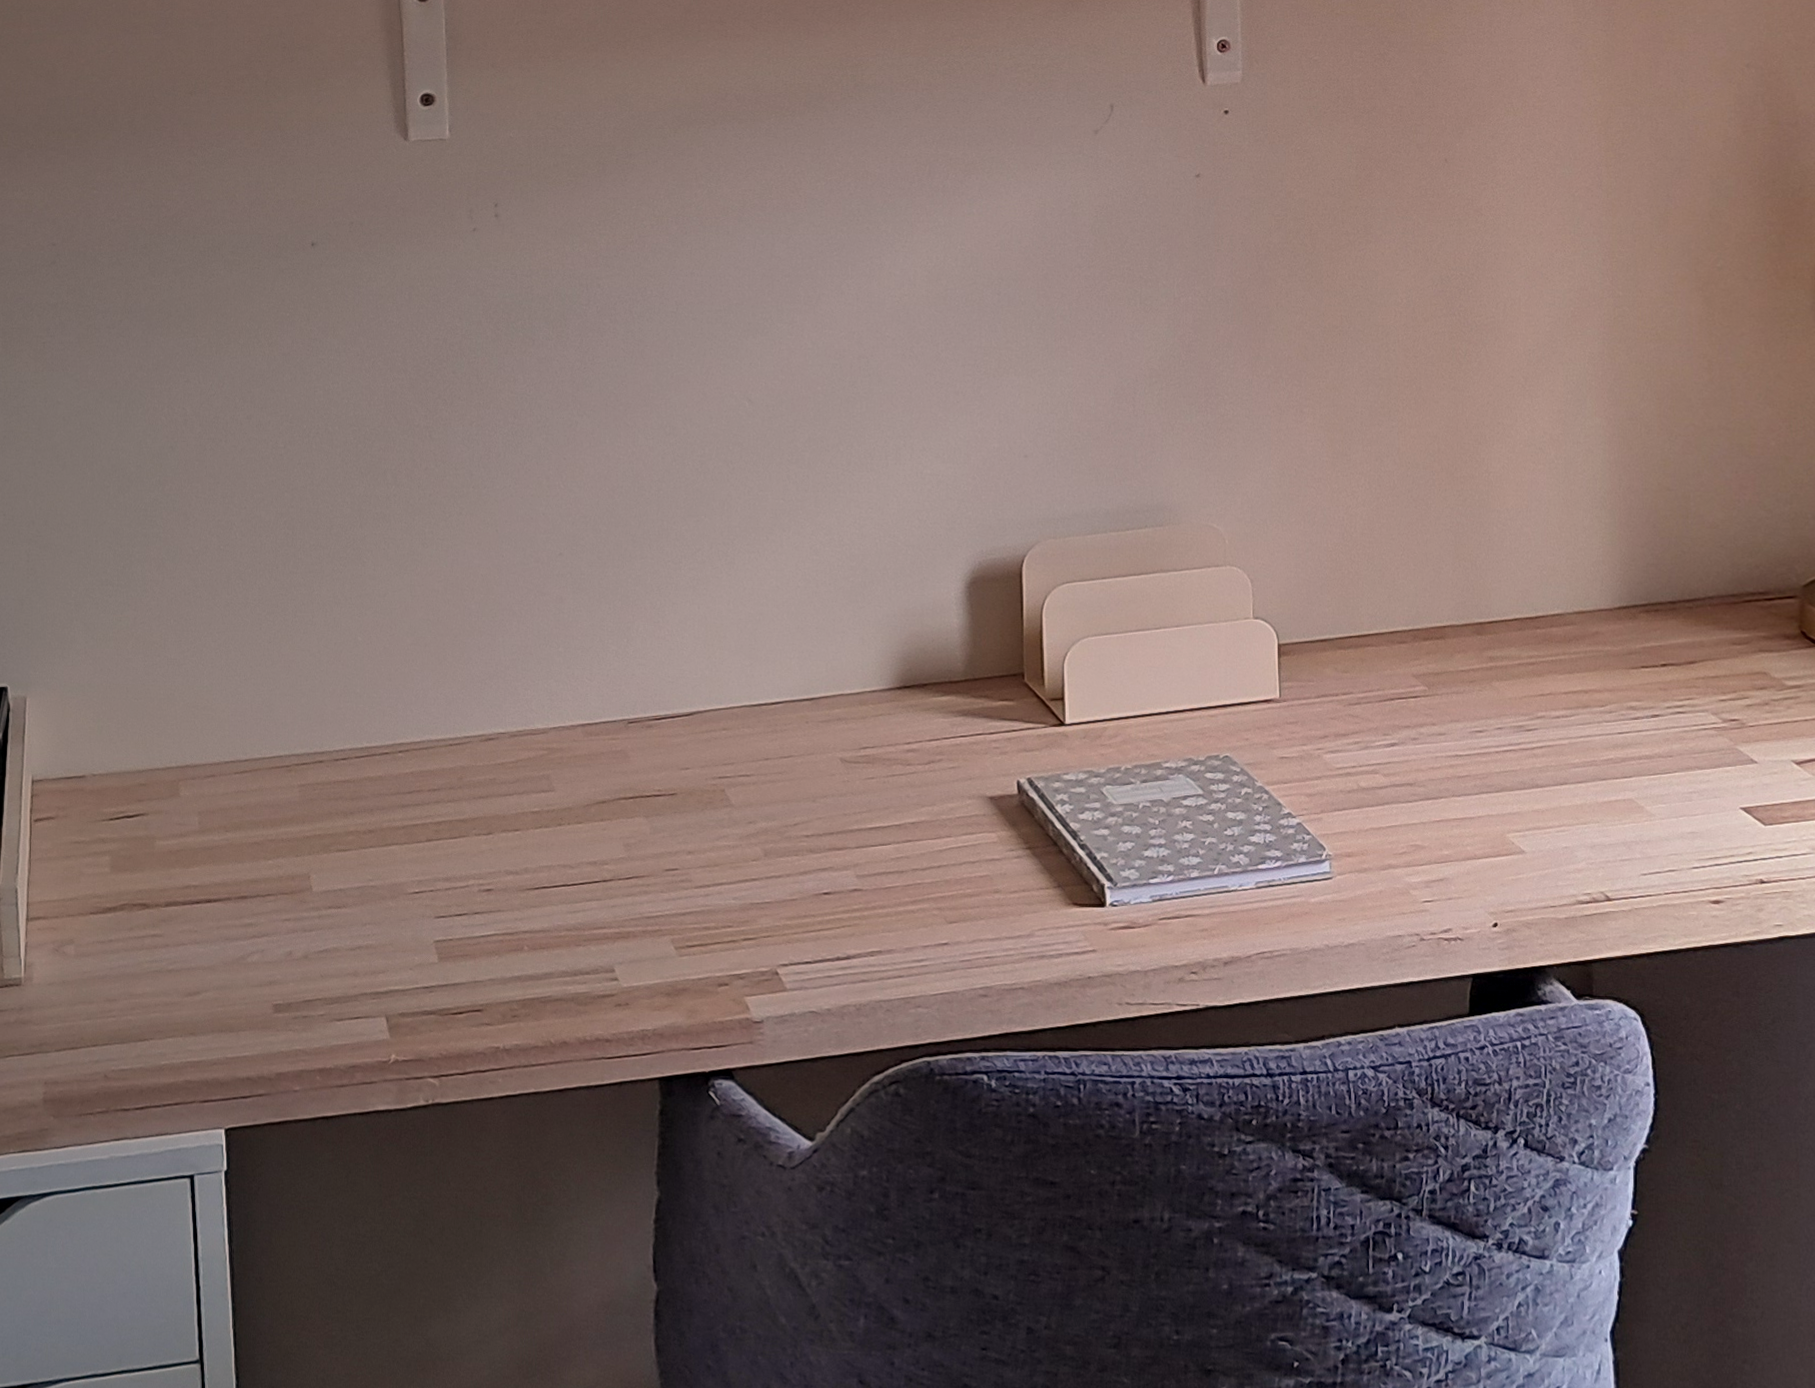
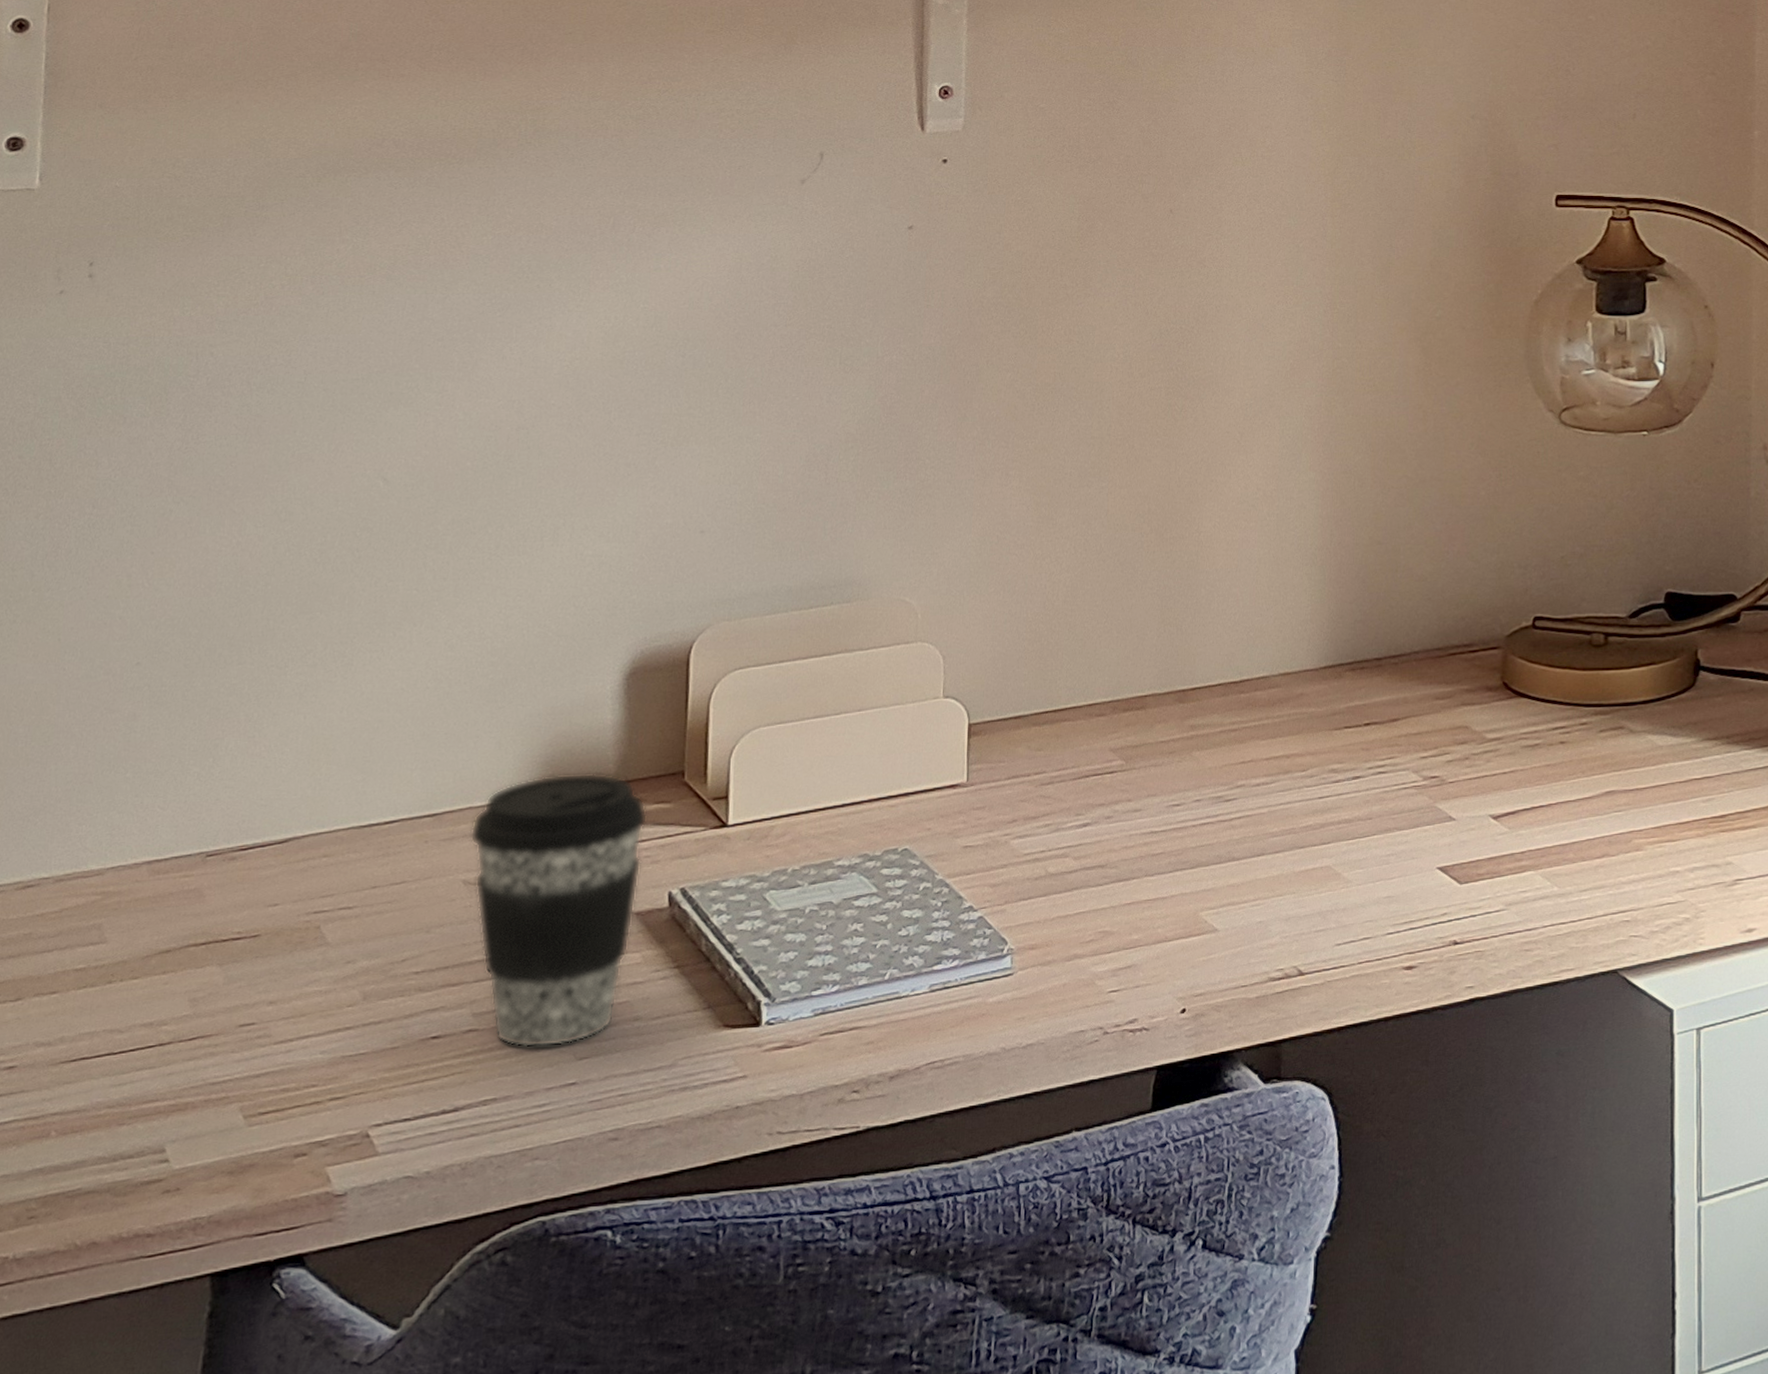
coffee cup: none [843,669,995,910] -> present [470,773,648,1048]

